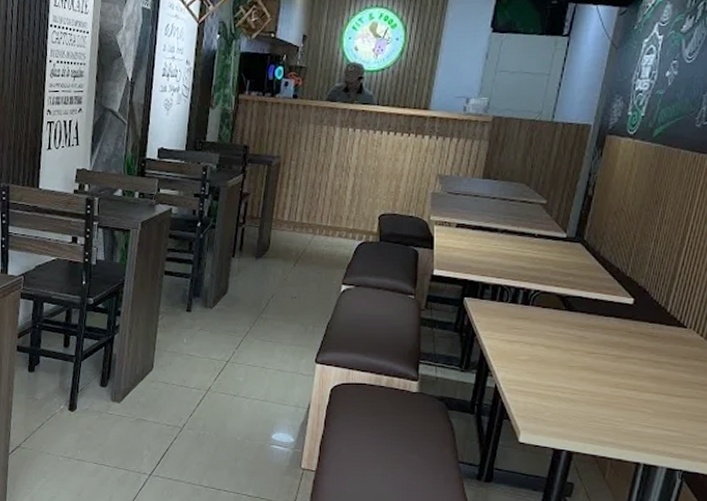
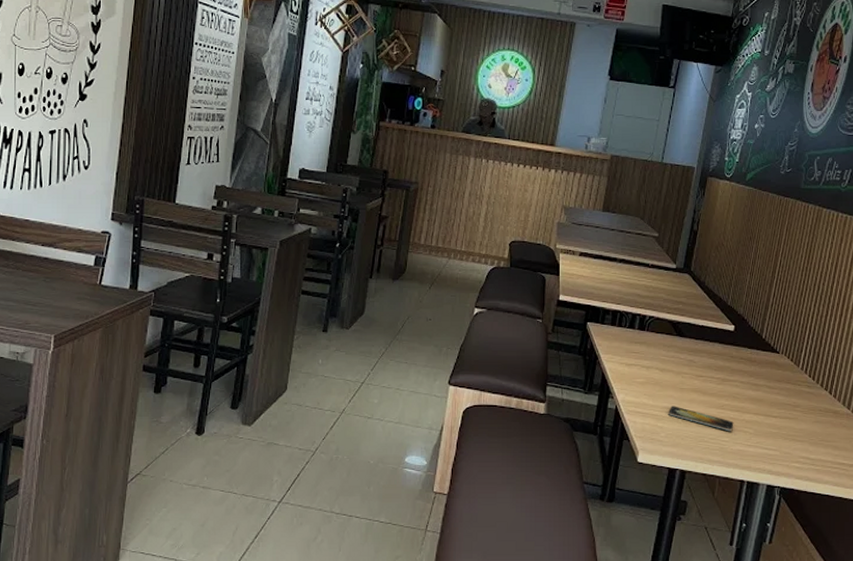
smartphone: none [555,384,630,412] -> present [668,406,734,432]

